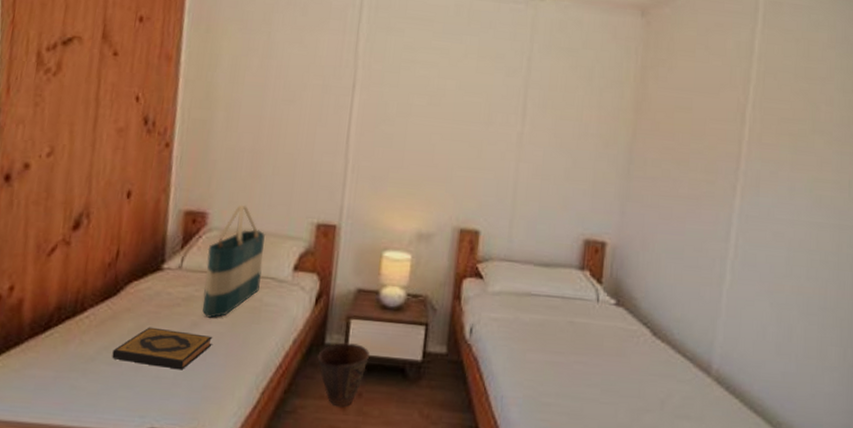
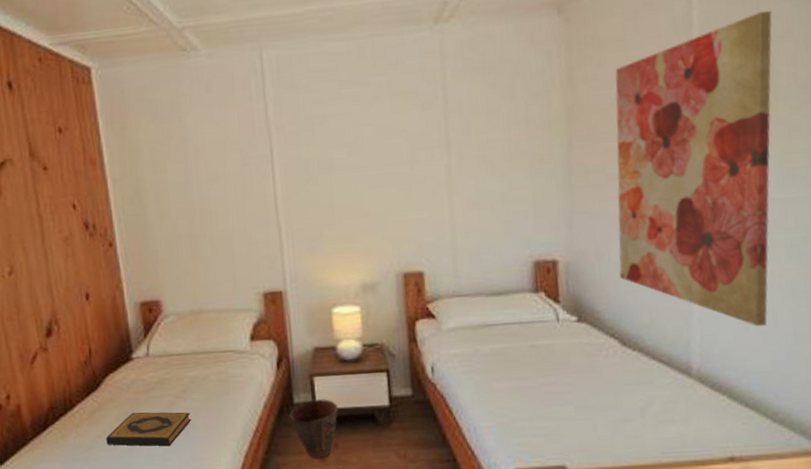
tote bag: present [202,204,265,318] -> none [168,287,223,396]
wall art: none [660,53,819,337] -> present [615,10,772,326]

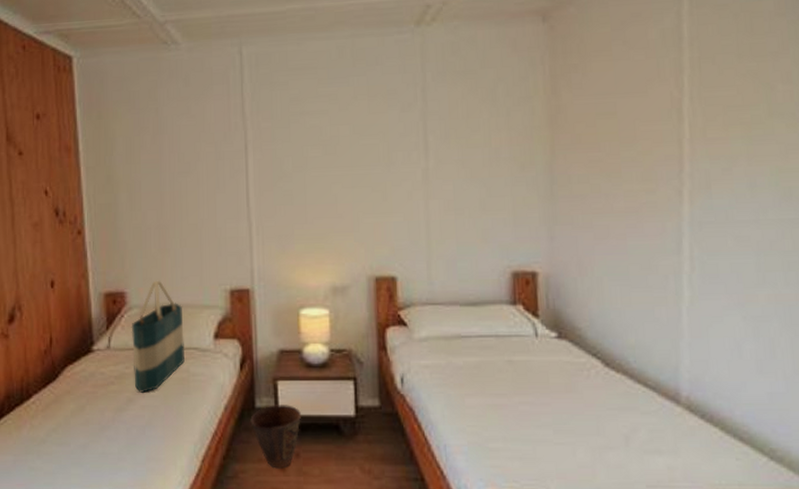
hardback book: present [106,412,191,446] -> none [60,407,149,445]
tote bag: none [168,287,223,396] -> present [131,280,185,393]
wall art: present [615,10,772,326] -> none [600,25,767,354]

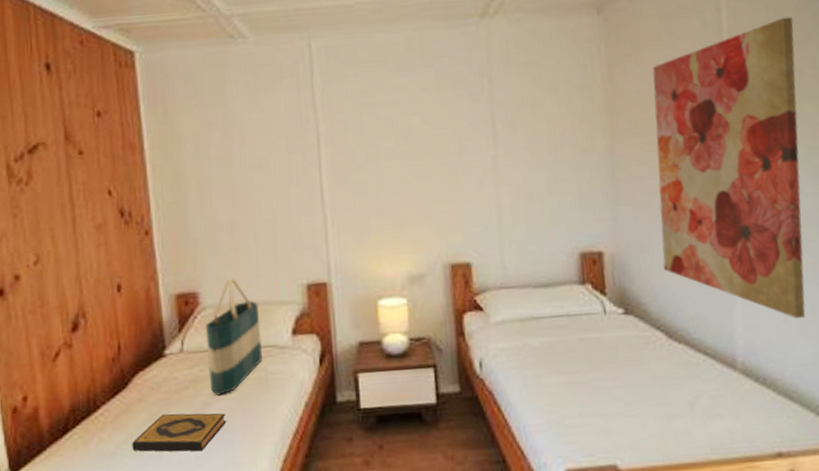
hardback book: none [60,407,149,445] -> present [132,413,227,452]
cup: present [250,405,301,469] -> none [332,397,383,463]
wall art: none [600,25,767,354] -> present [652,16,806,318]

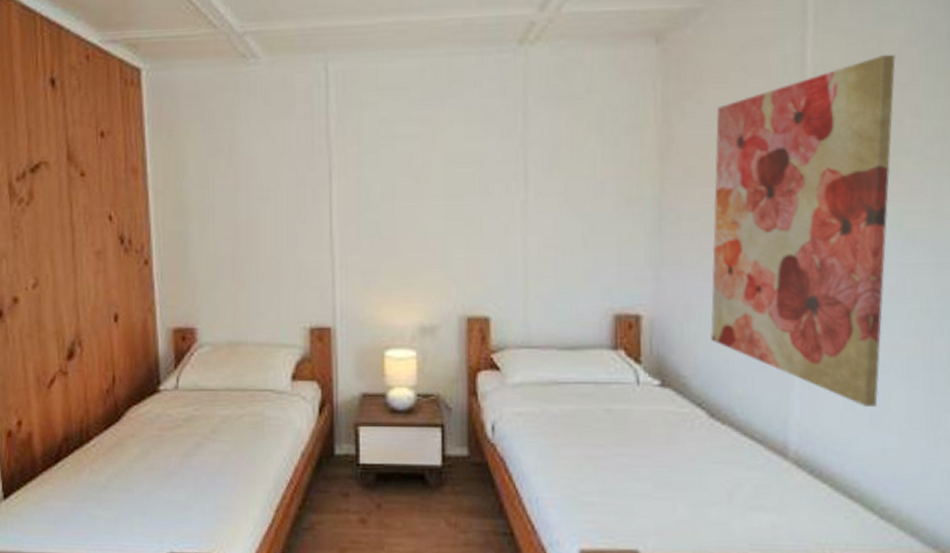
hardback book: present [132,413,227,452] -> none [123,451,219,493]
tote bag: present [205,278,263,396] -> none [201,316,260,437]

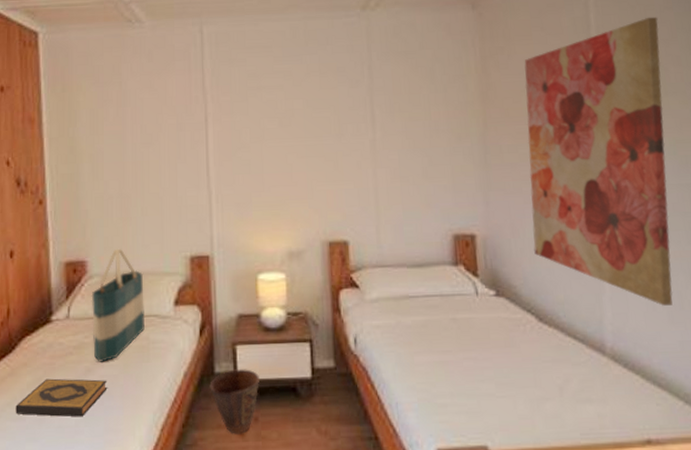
hardback book: none [123,451,219,493] -> present [15,378,108,417]
tote bag: none [201,316,260,437] -> present [91,248,146,362]
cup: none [329,452,384,521] -> present [209,369,259,434]

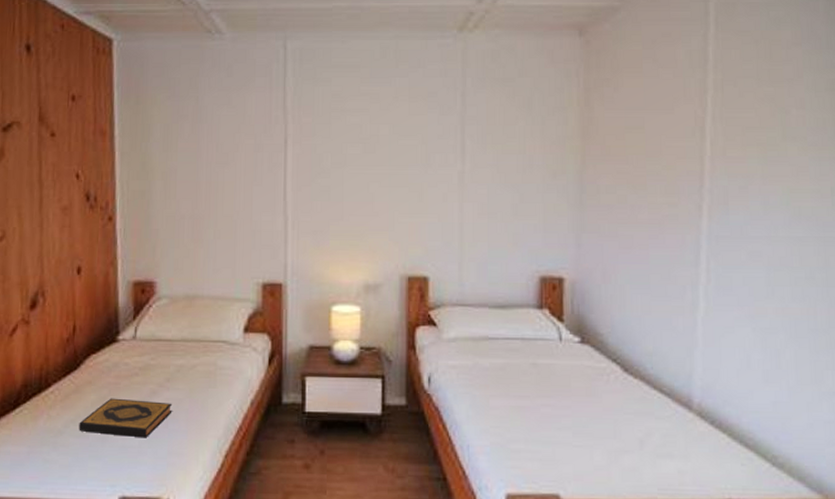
tote bag: present [91,248,146,362] -> none [158,271,214,385]
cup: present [209,369,259,434] -> none [276,401,328,466]
wall art: present [524,16,673,306] -> none [625,53,784,364]

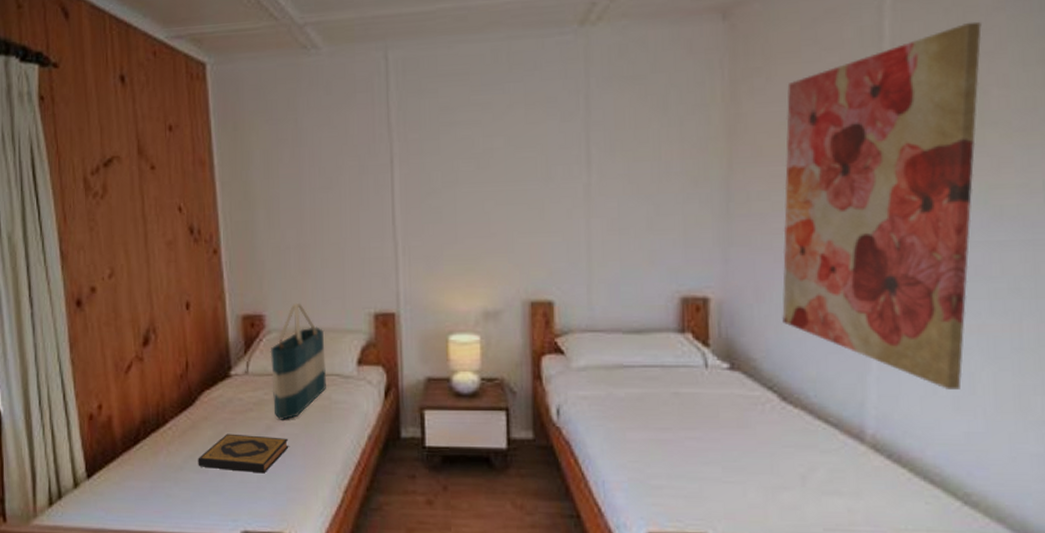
tote bag: none [158,271,214,385] -> present [270,302,327,420]
wall art: none [625,53,784,364] -> present [782,21,982,390]

